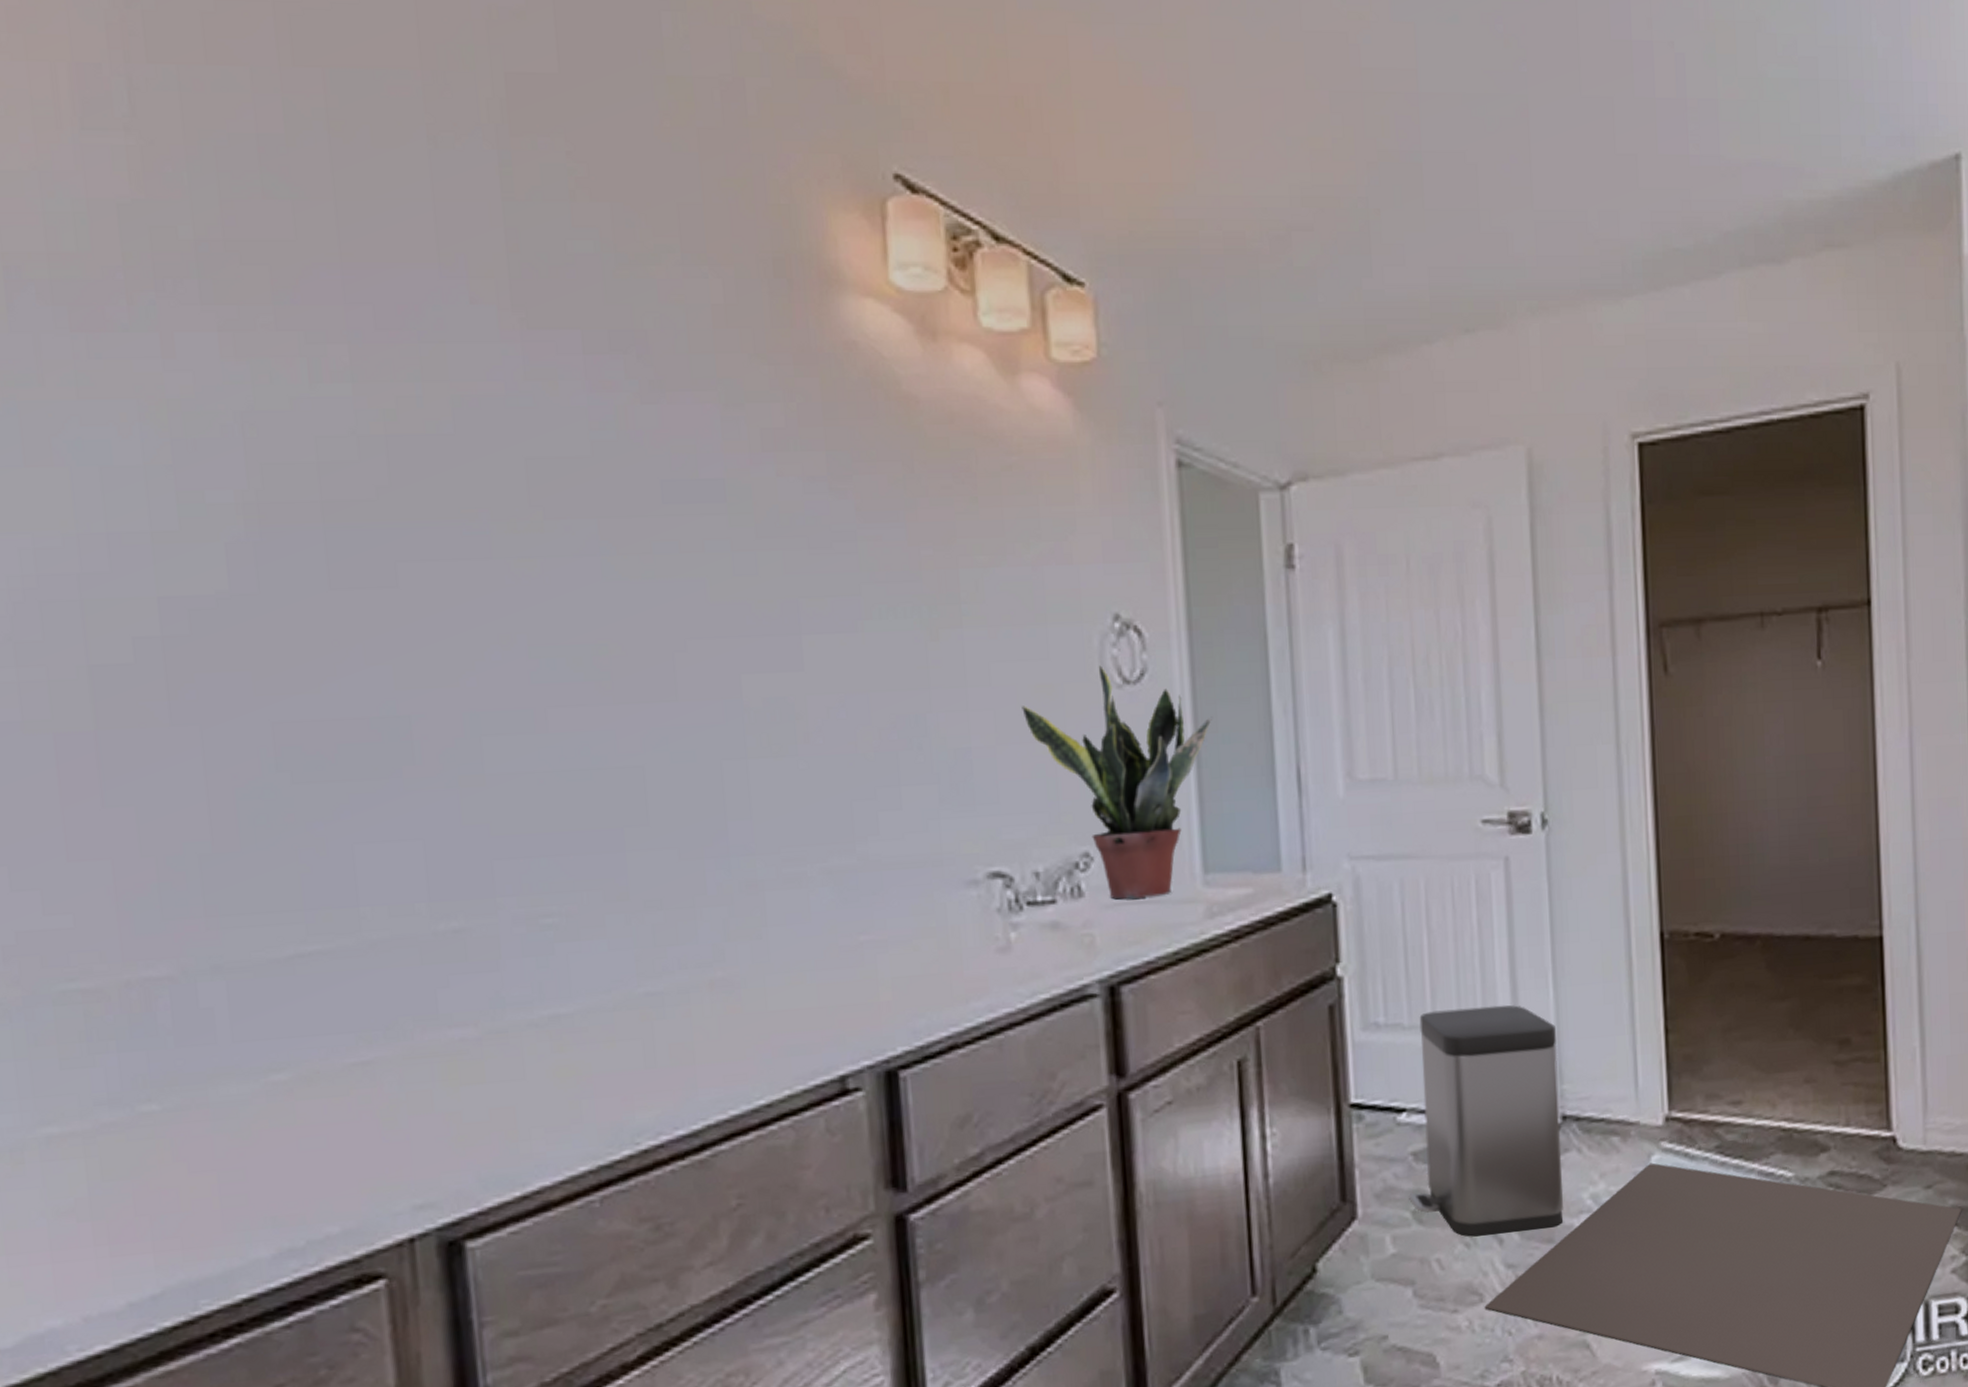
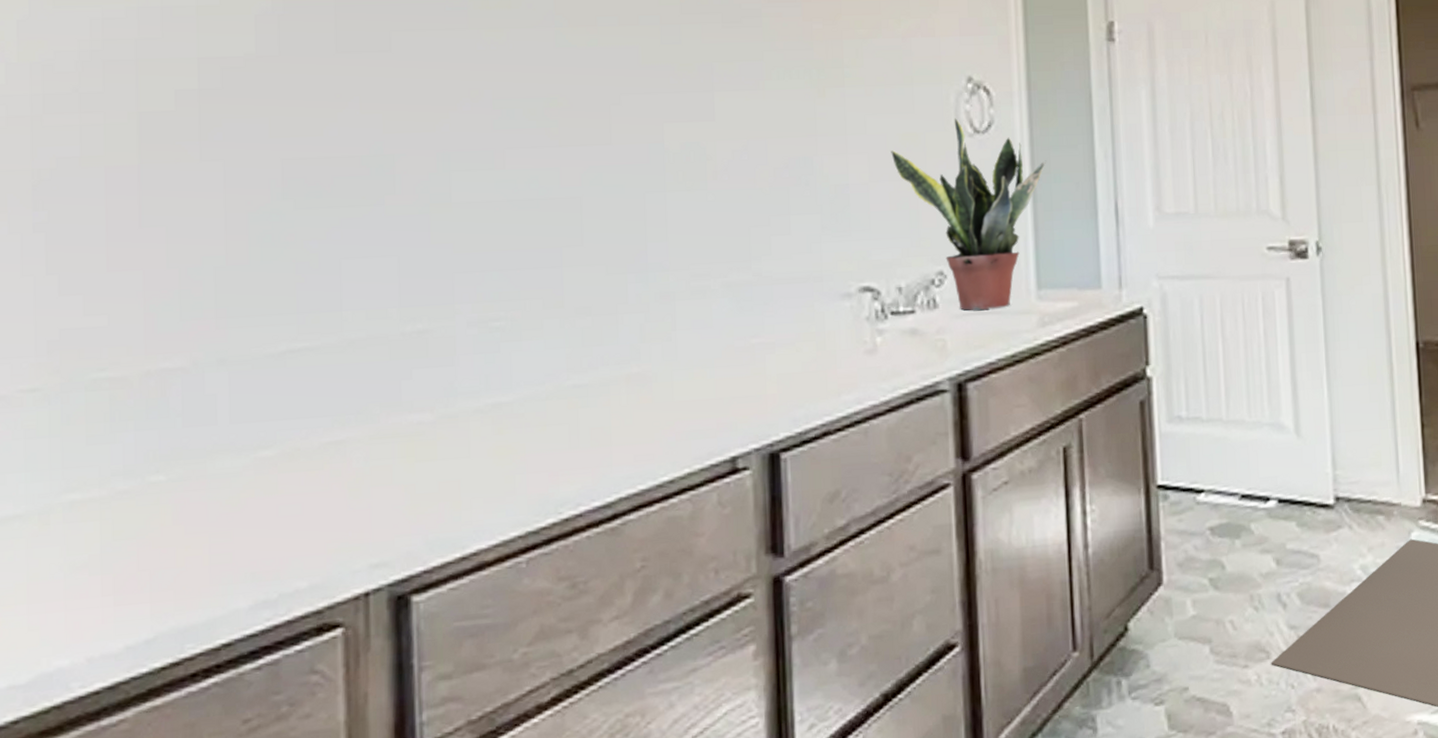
pedal bin: present [1409,1005,1564,1237] -> none [1206,402,1338,602]

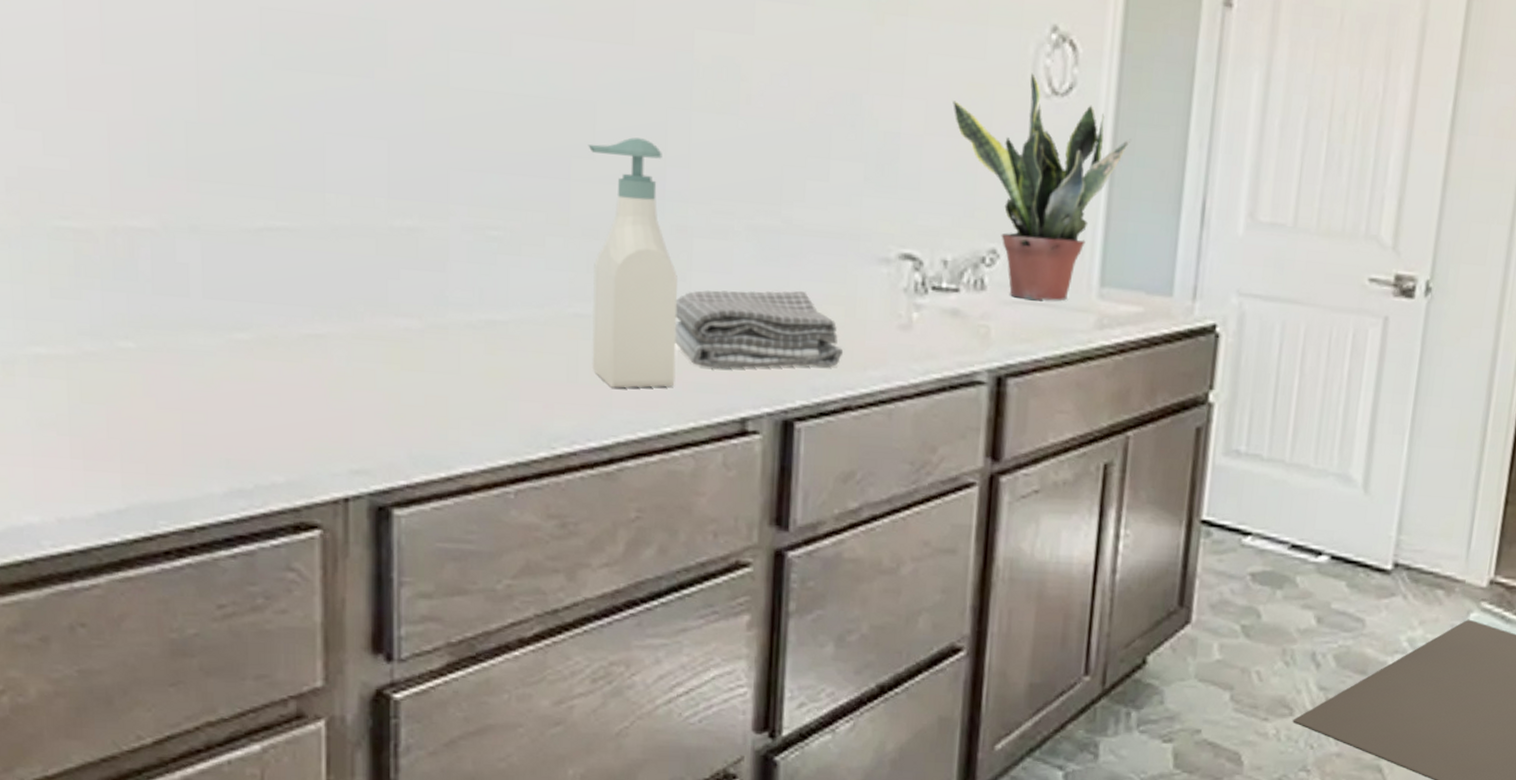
soap bottle: none [576,222,669,448] -> present [588,137,677,388]
towel: none [663,333,819,416] -> present [674,290,844,369]

